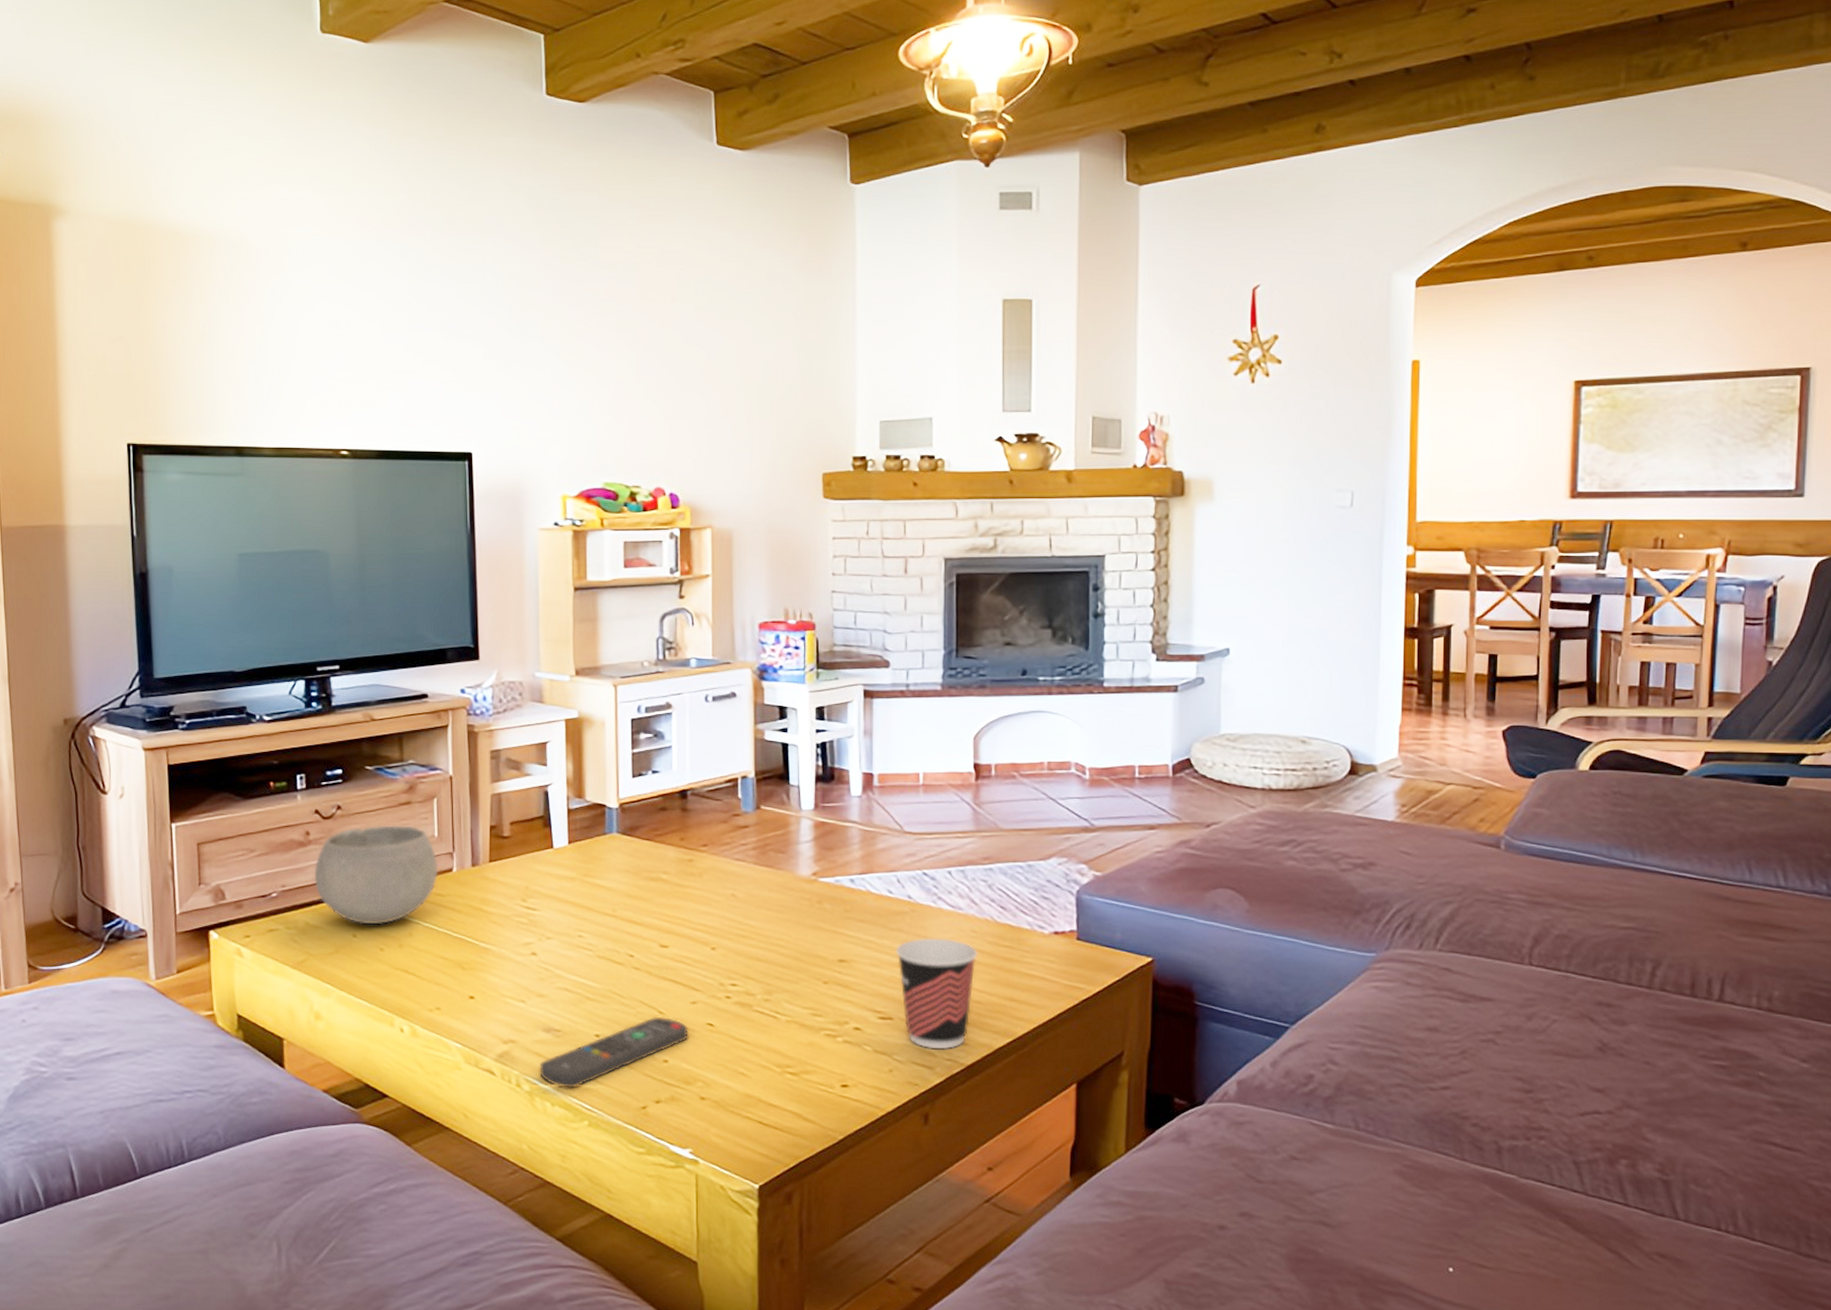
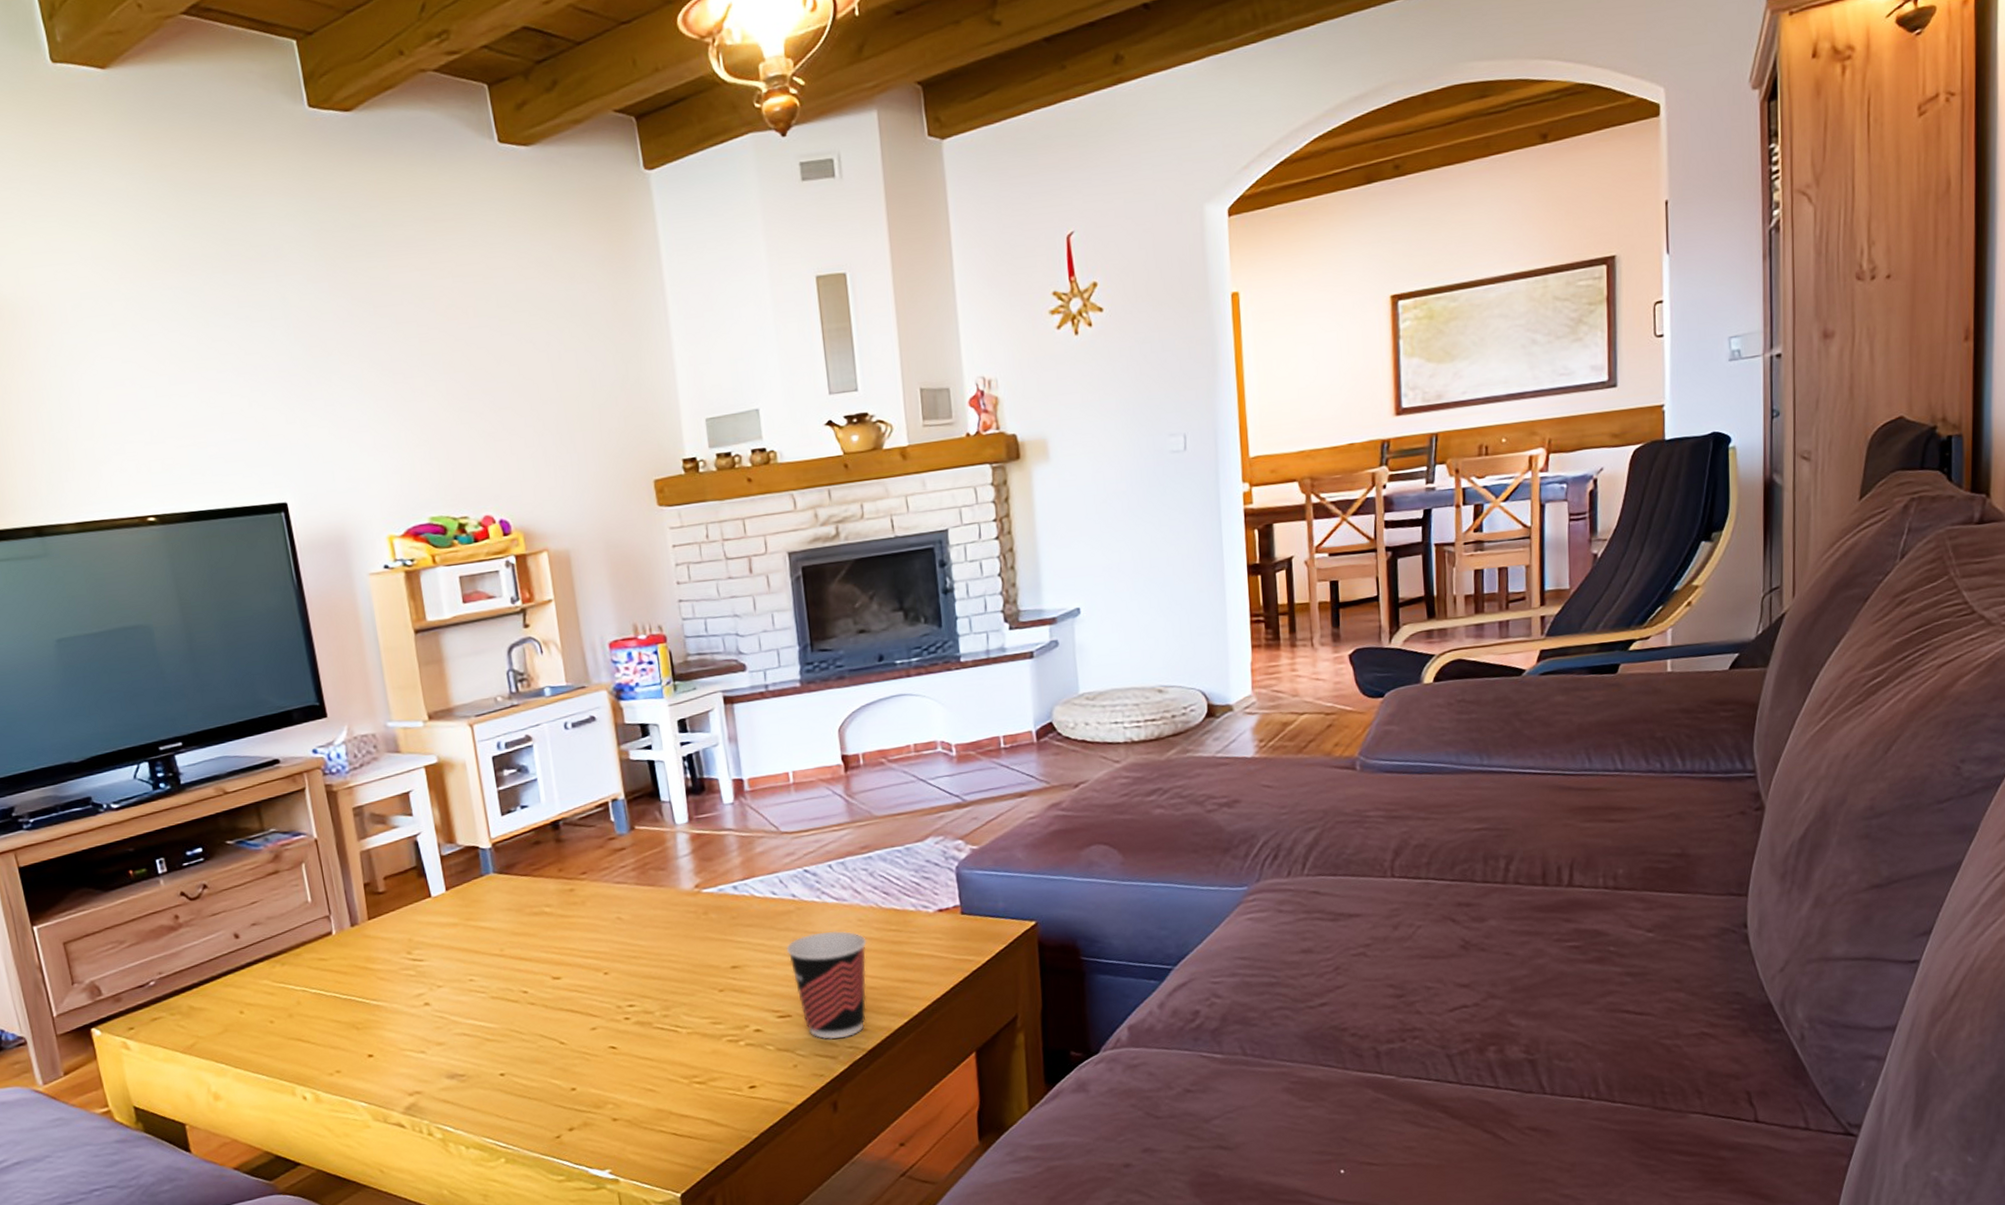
bowl: present [314,825,439,925] -> none [189,894,318,1000]
remote control: present [540,1016,688,1088] -> none [448,1046,593,1130]

